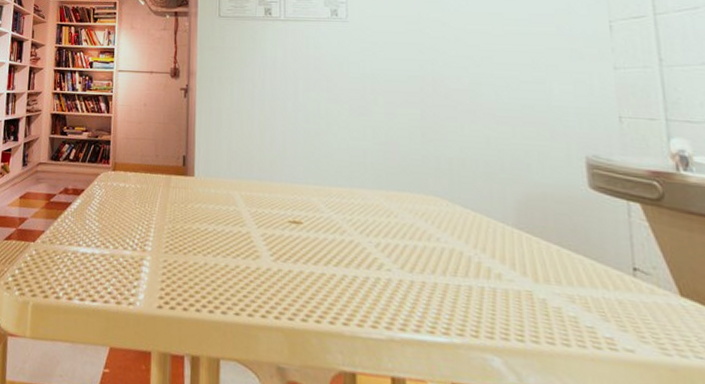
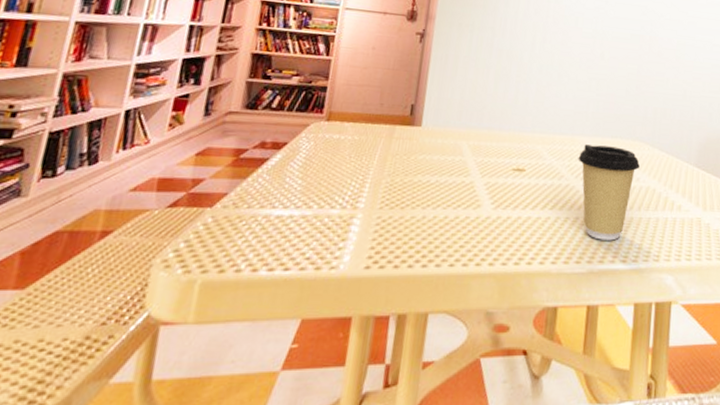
coffee cup: none [360,197,438,307] -> present [578,144,640,241]

